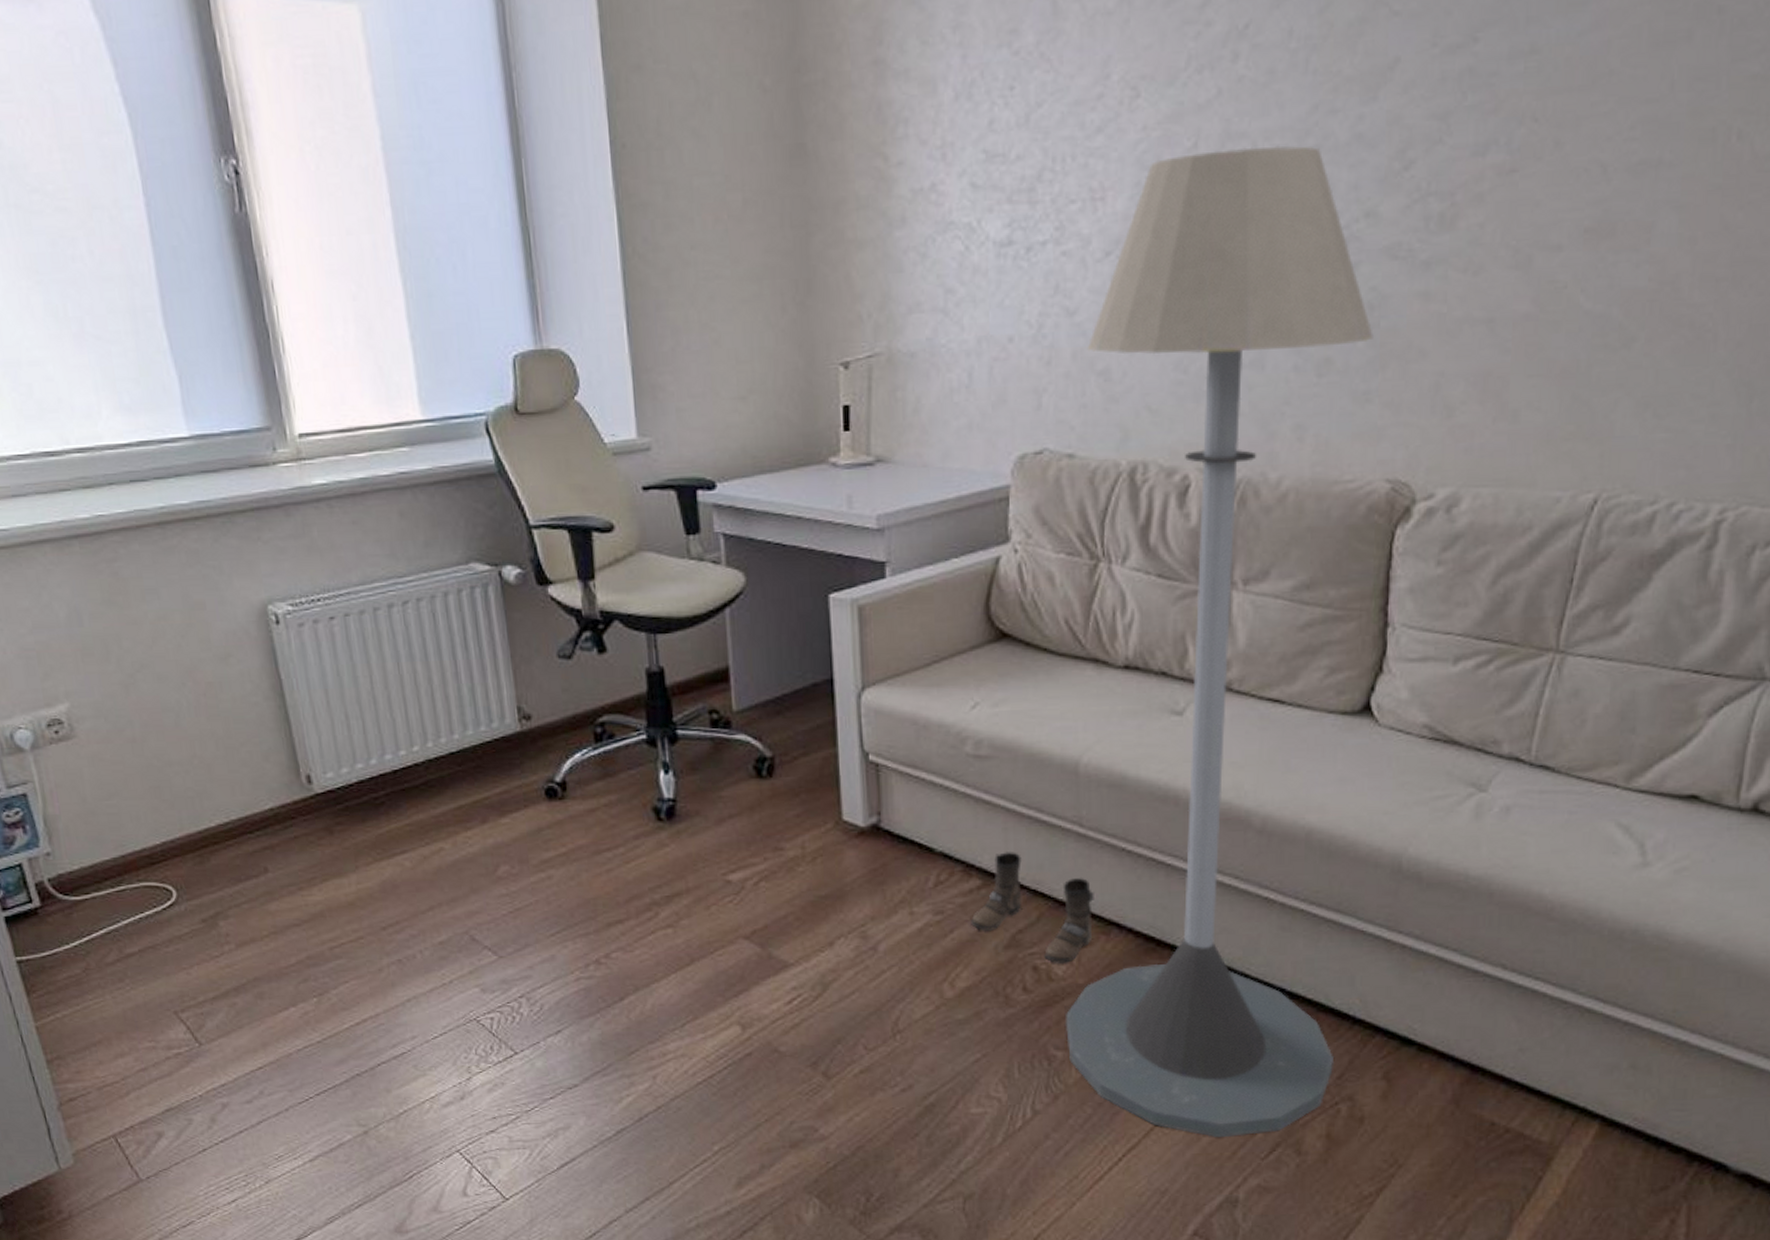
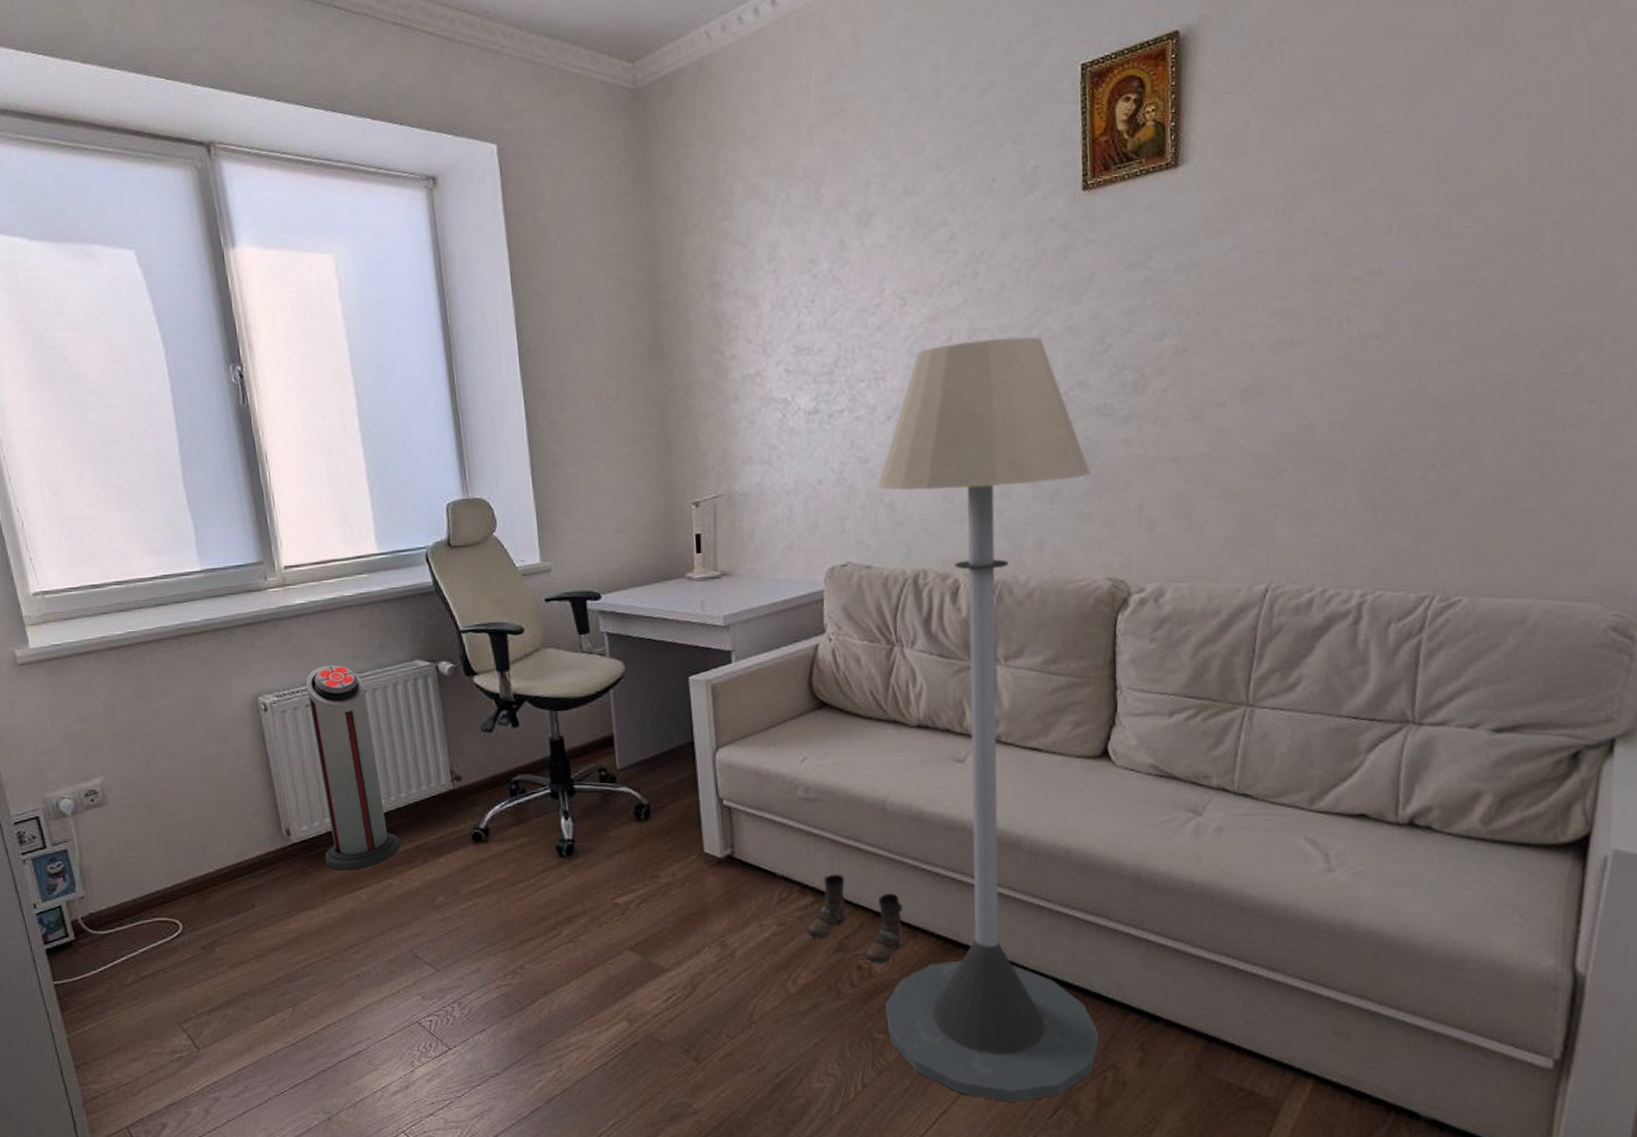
air purifier: none [329,566,453,830] -> present [306,665,400,871]

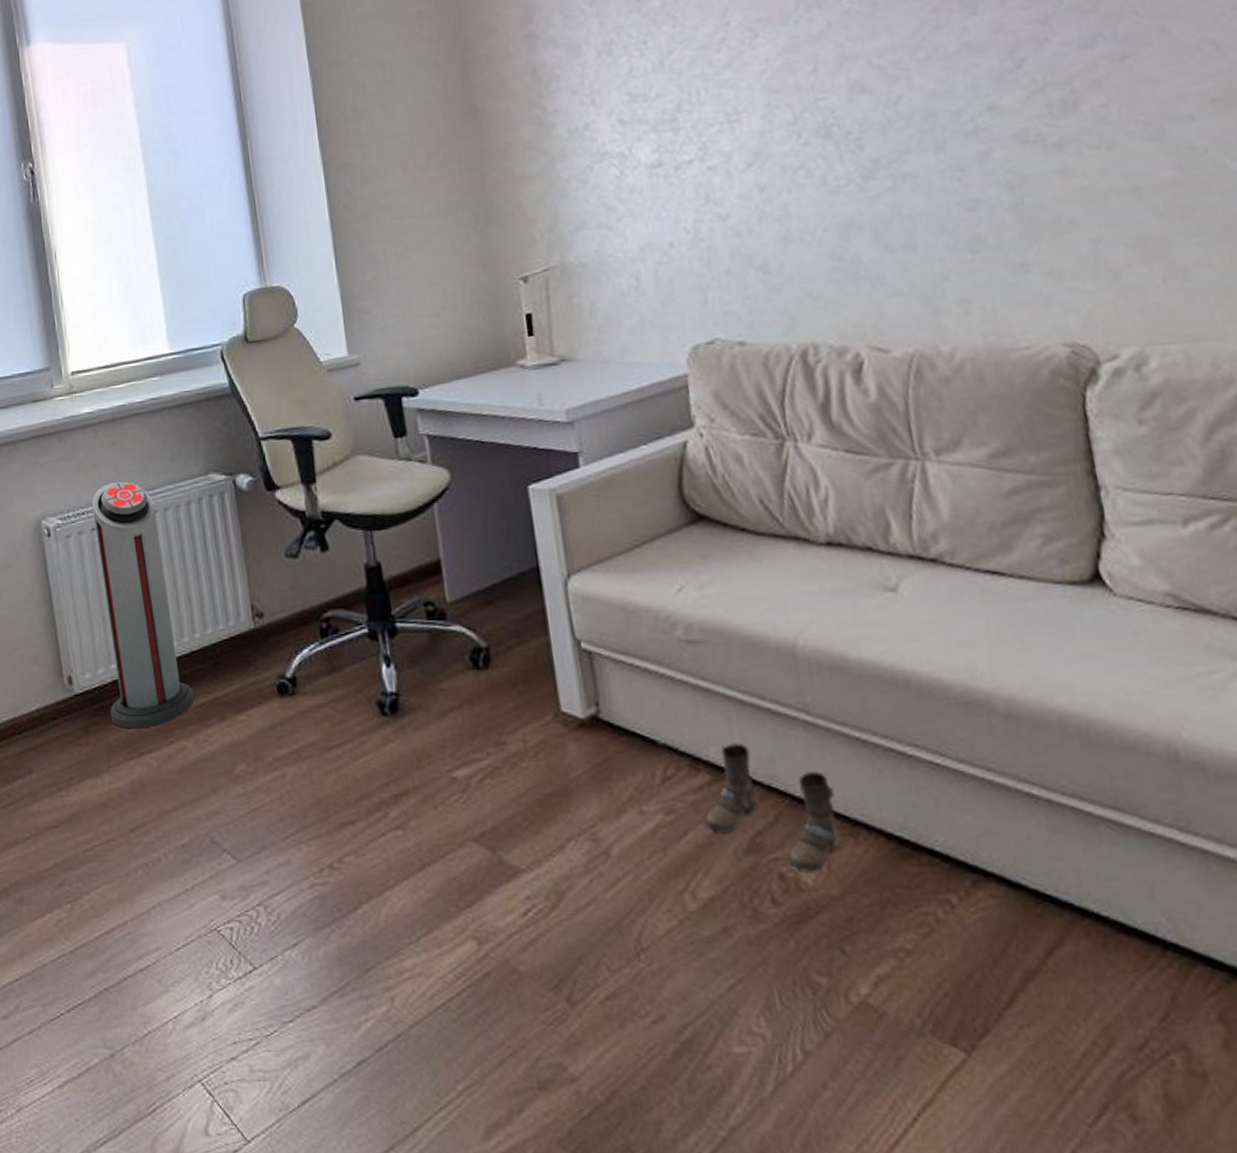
floor lamp: present [878,337,1099,1102] -> none [743,58,1154,1094]

